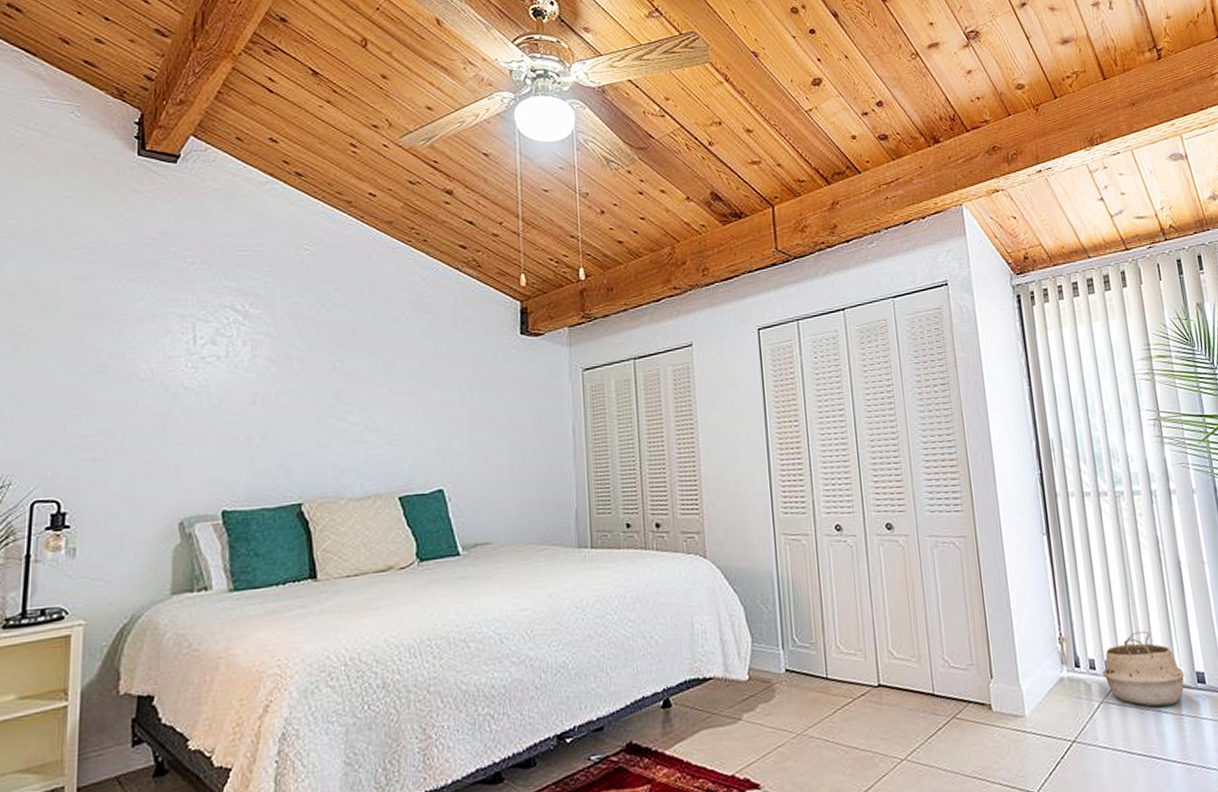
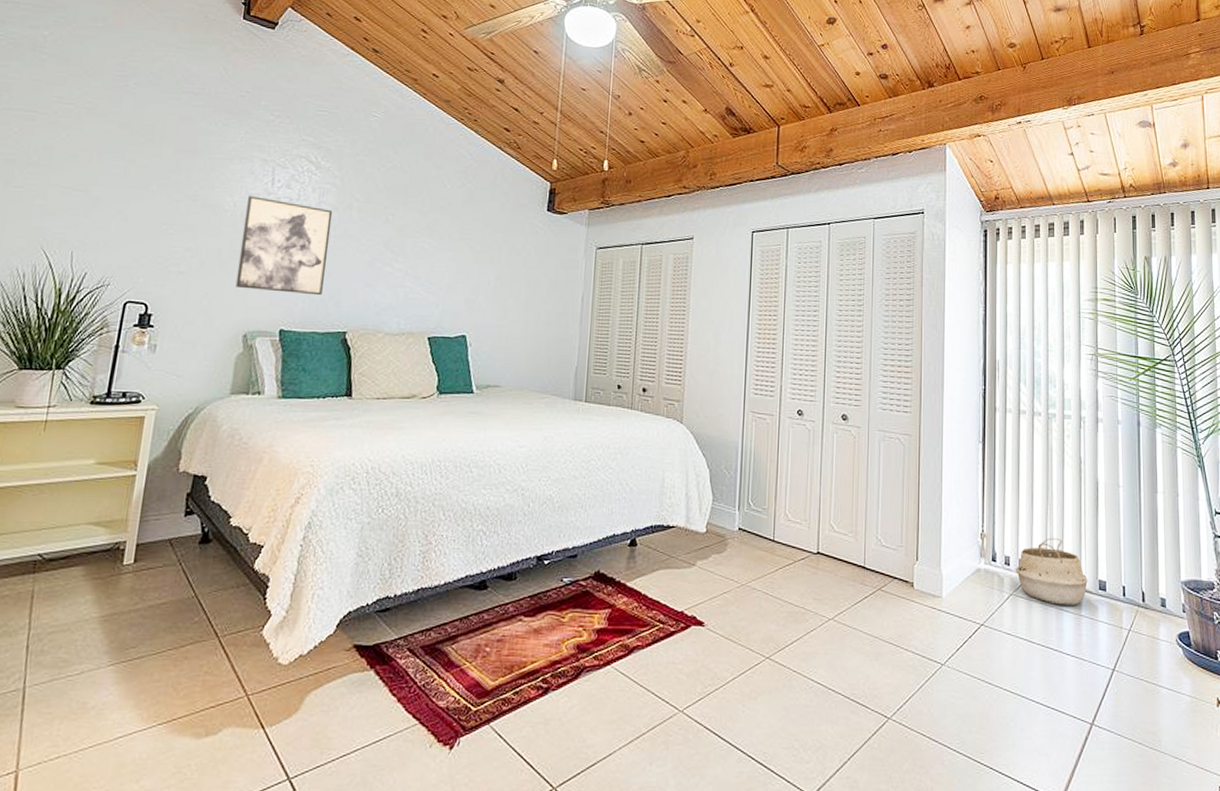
wall art: none [163,359,270,469] -> present [235,196,333,296]

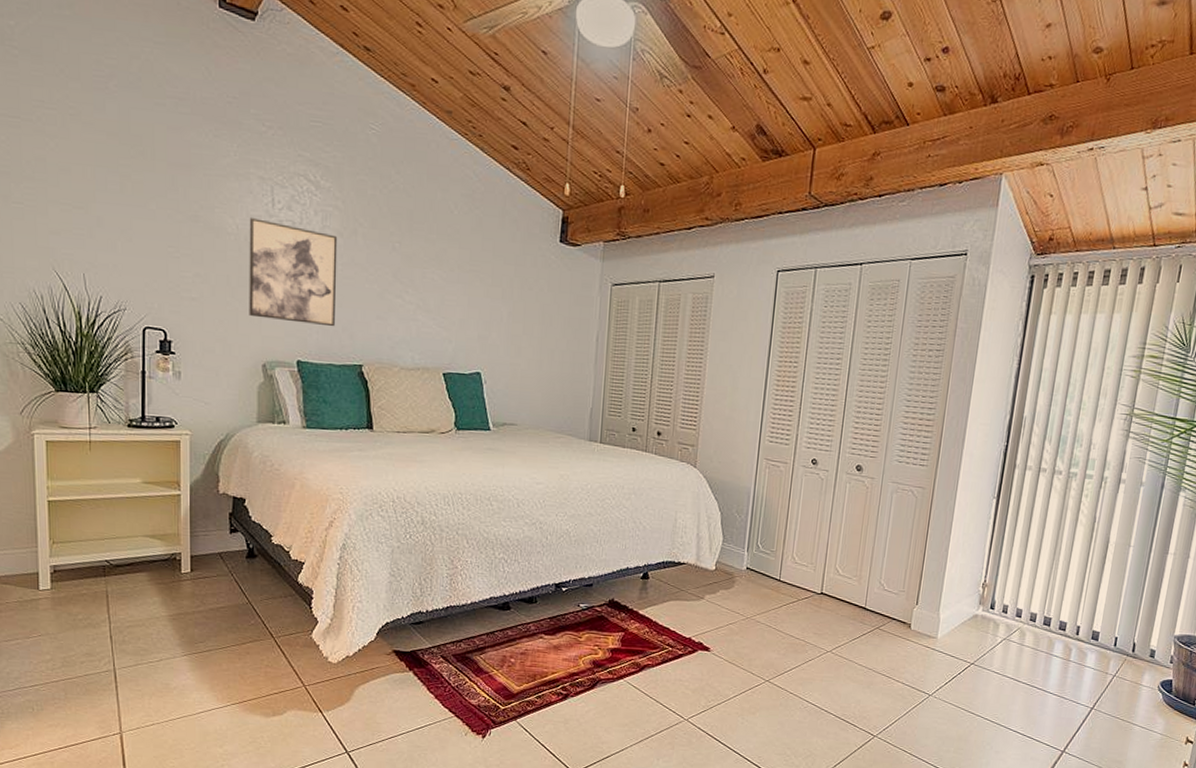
woven basket: present [1015,537,1088,605] -> none [1011,590,1082,652]

